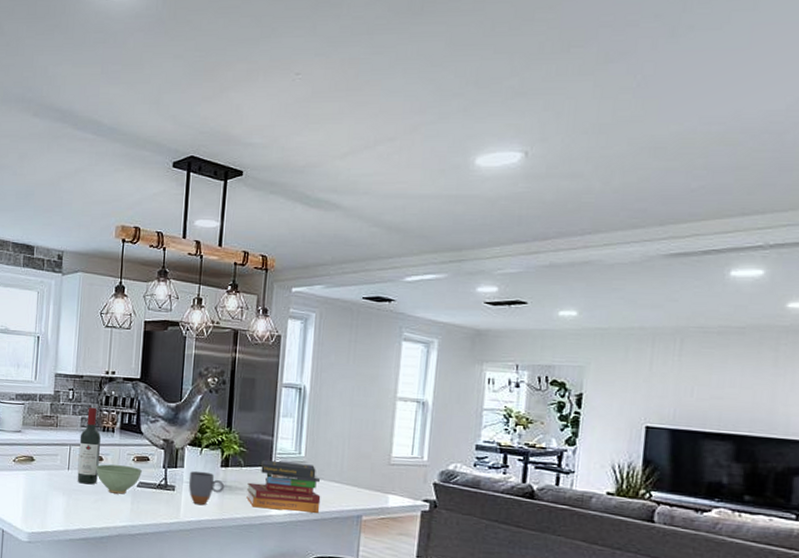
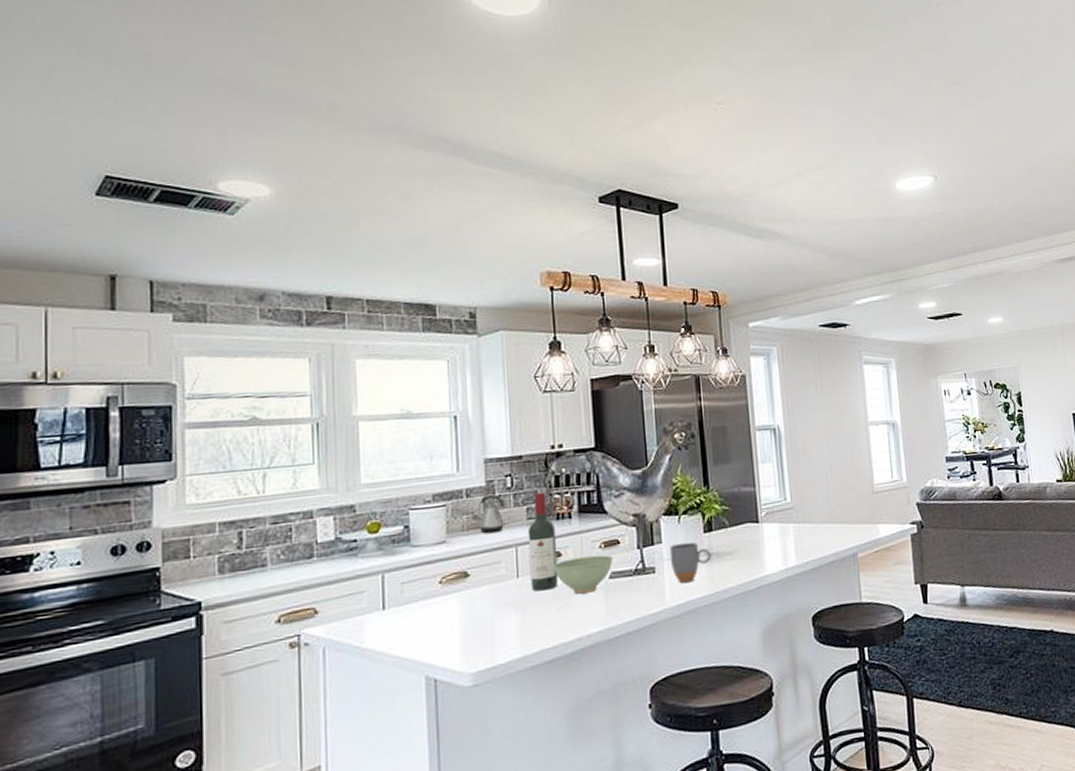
kettle: none [44,402,66,432] -> present [475,495,506,534]
books: present [246,459,321,513] -> none [736,509,816,571]

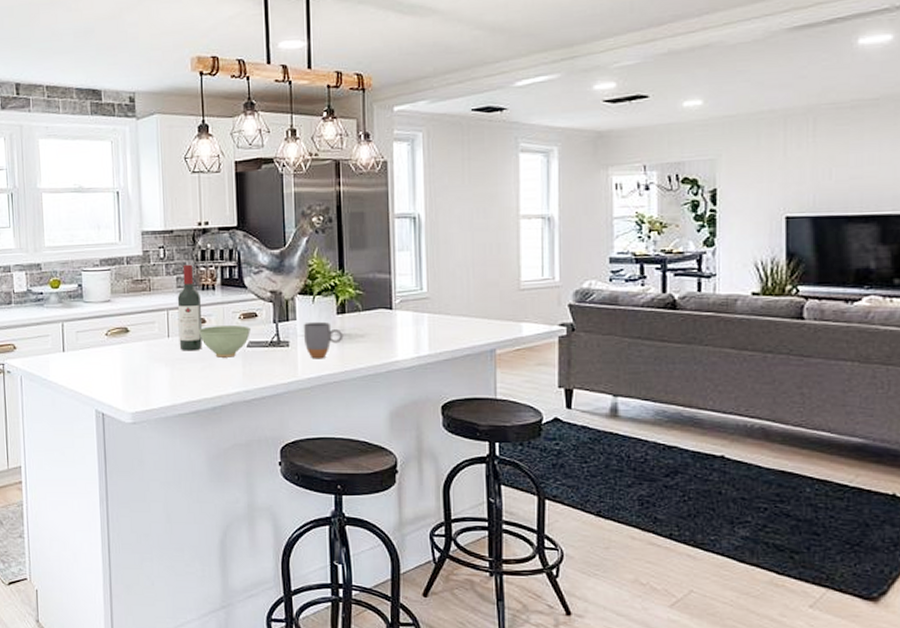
kettle: present [475,495,506,534] -> none [134,264,159,297]

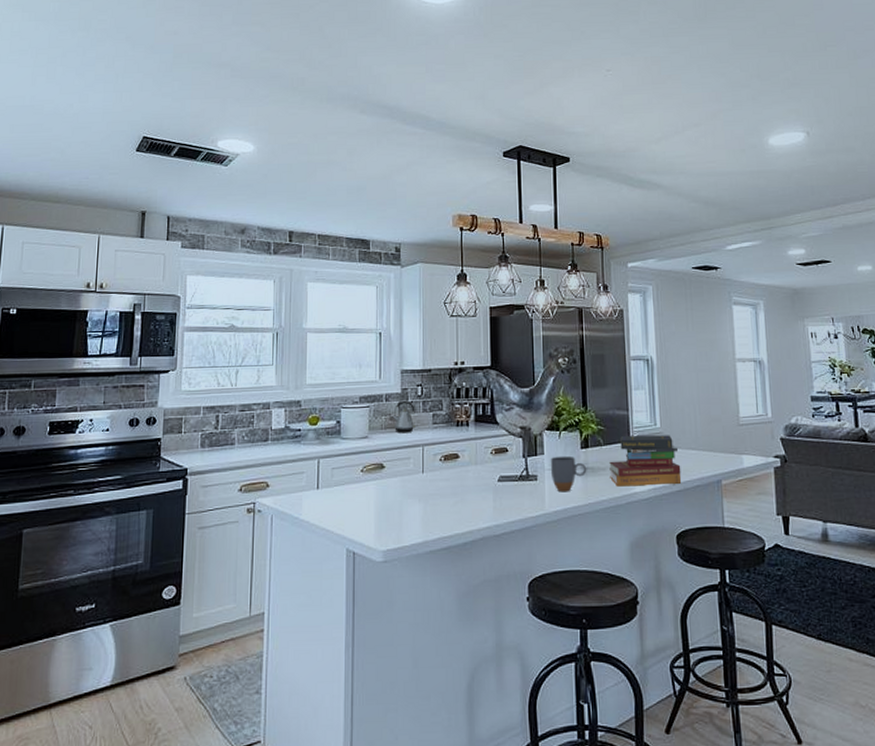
kettle: none [134,264,159,297] -> present [392,401,415,433]
wine bottle: present [177,264,202,351] -> none [432,401,455,486]
bowl: present [198,325,252,358] -> none [451,460,502,492]
books: none [368,300,450,354] -> present [609,435,682,487]

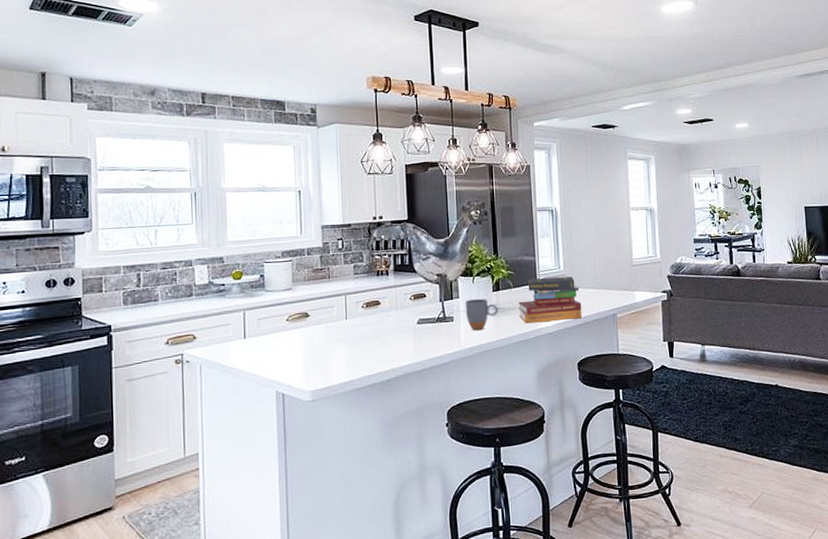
kettle: present [392,401,415,433] -> none [314,254,338,284]

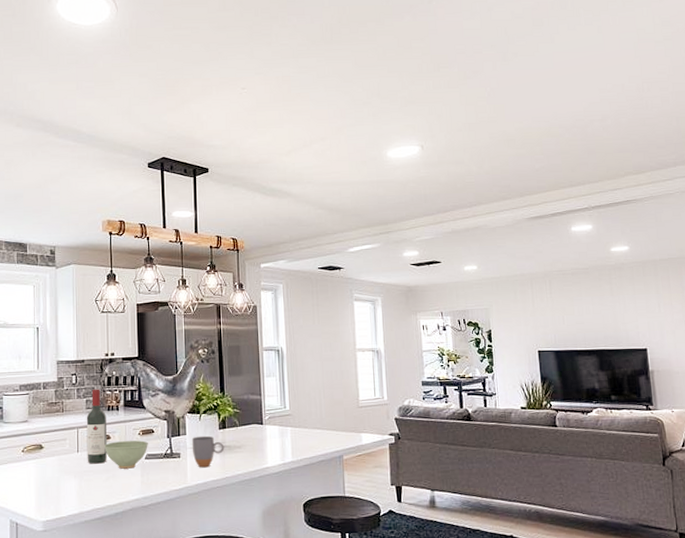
wine bottle: none [354,253,377,331] -> present [86,389,107,464]
bowl: none [373,305,421,335] -> present [103,440,149,469]
books: present [518,276,582,324] -> none [244,416,308,462]

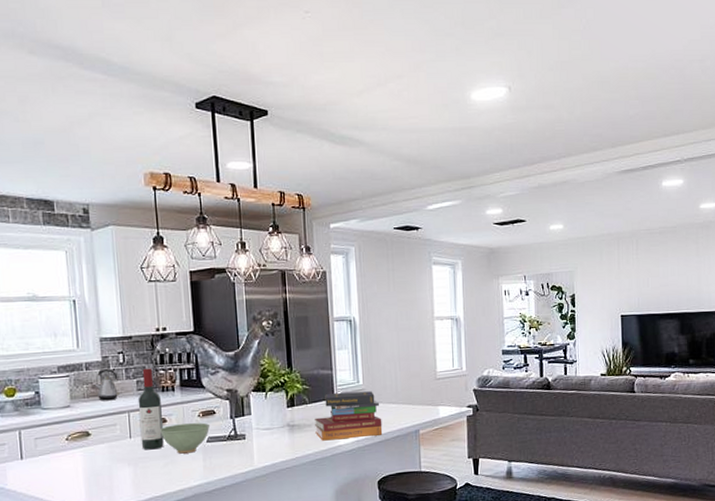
kettle: none [49,389,71,418] -> present [94,369,119,401]
mug: present [191,435,225,468] -> none [257,415,294,449]
books: none [244,416,308,462] -> present [315,391,383,441]

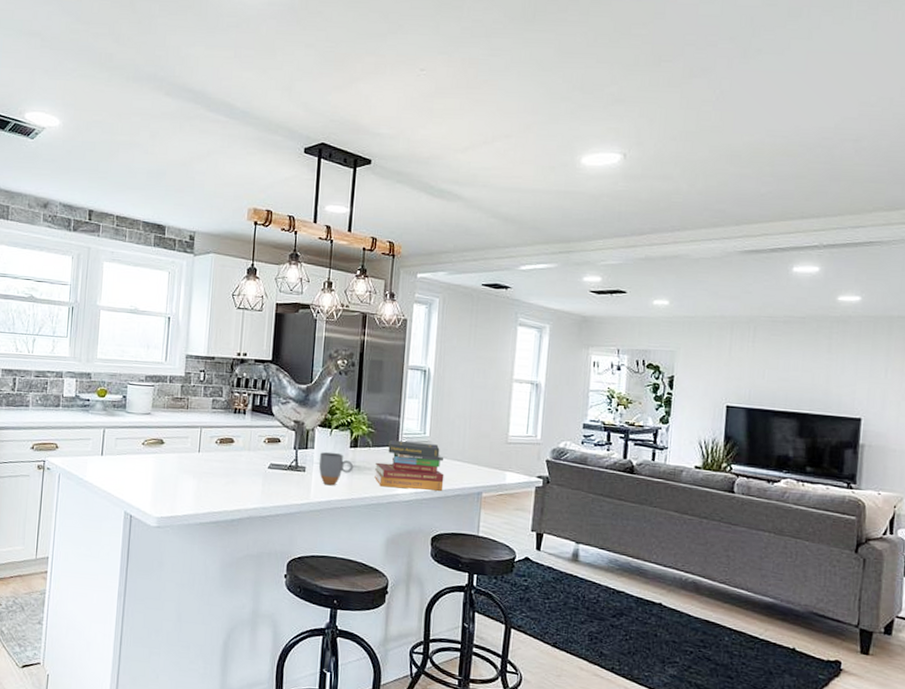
kettle: present [94,369,119,401] -> none [174,384,197,414]
wine bottle: present [138,368,164,450] -> none [207,389,232,467]
bowl: present [159,422,211,454] -> none [226,446,274,476]
mug: none [257,415,294,449] -> present [318,451,354,486]

